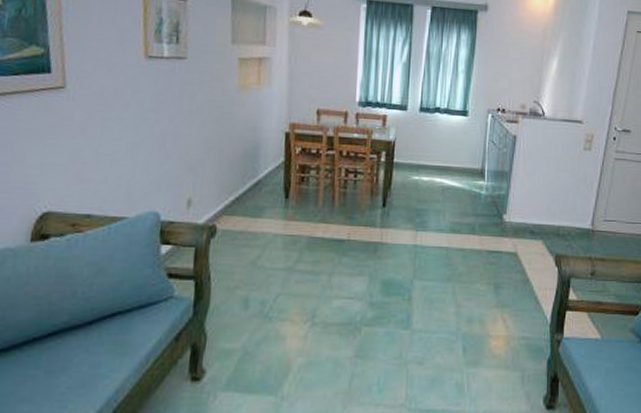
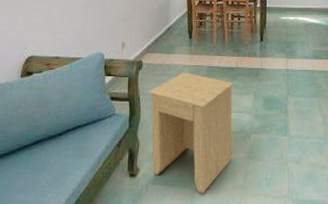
side table: none [222,243,343,402] -> present [148,72,234,193]

